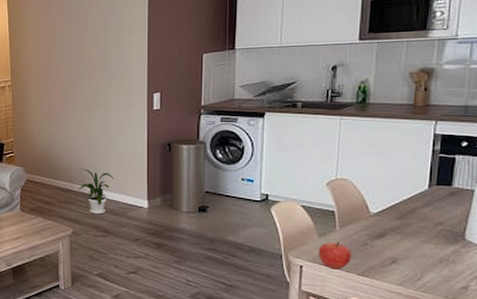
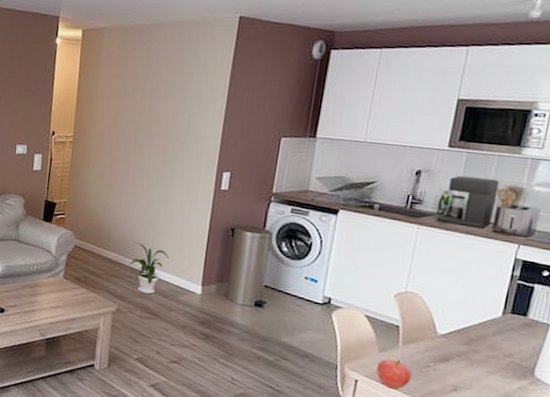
coffee maker: none [356,63,411,111] -> present [436,175,500,228]
toaster: none [409,84,453,114] -> present [492,203,541,238]

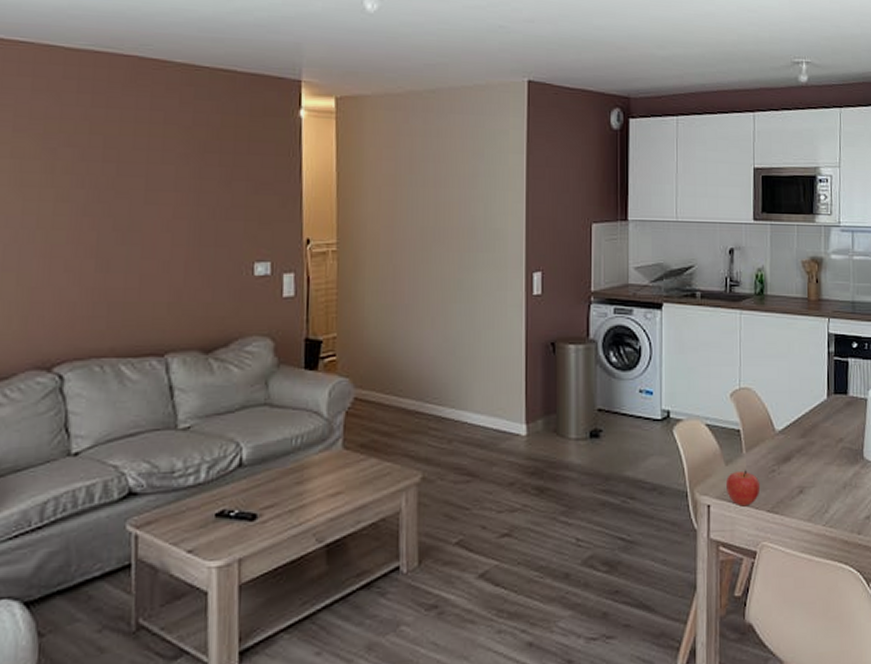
house plant: present [129,242,170,295] -> none [432,379,483,449]
coffee maker: present [436,175,500,228] -> none [753,250,803,305]
toaster: present [492,203,541,238] -> none [803,275,841,309]

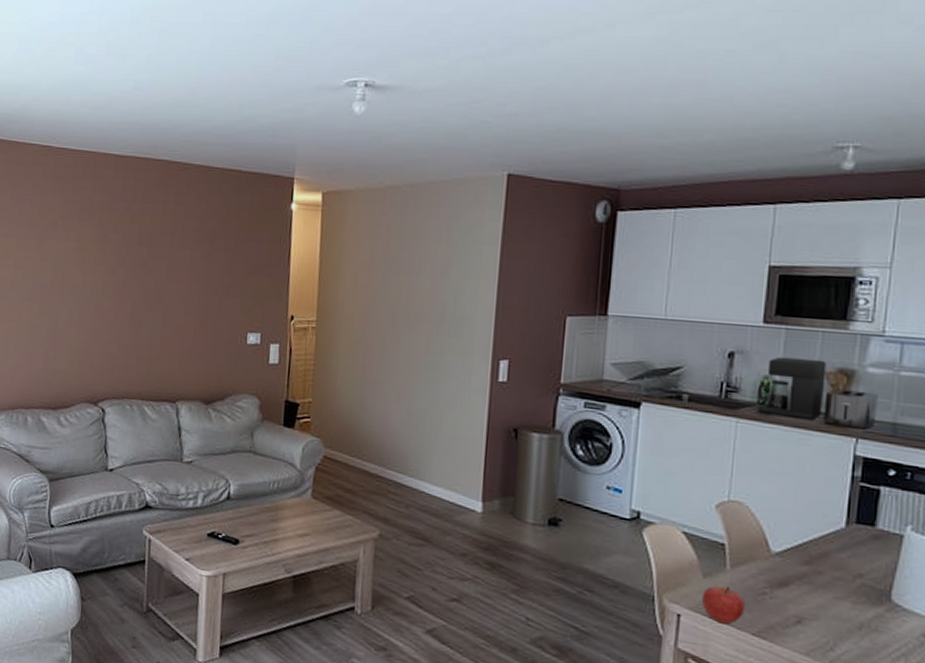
coffee maker: none [753,250,803,305] -> present [757,356,827,420]
toaster: none [803,275,841,309] -> present [823,388,878,430]

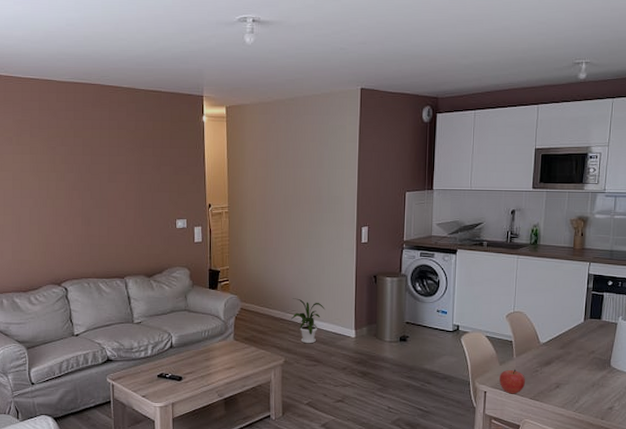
house plant: none [392,449,441,515] -> present [291,298,325,344]
coffee maker: present [757,356,827,420] -> none [529,211,571,252]
toaster: present [823,388,878,430] -> none [570,230,602,256]

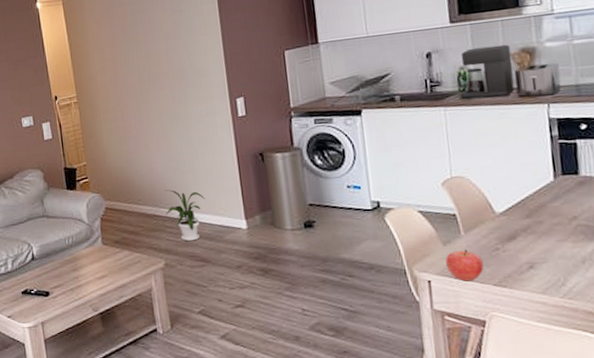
coffee maker: none [529,211,571,252] -> present [456,44,515,99]
toaster: none [570,230,602,256] -> present [514,62,562,98]

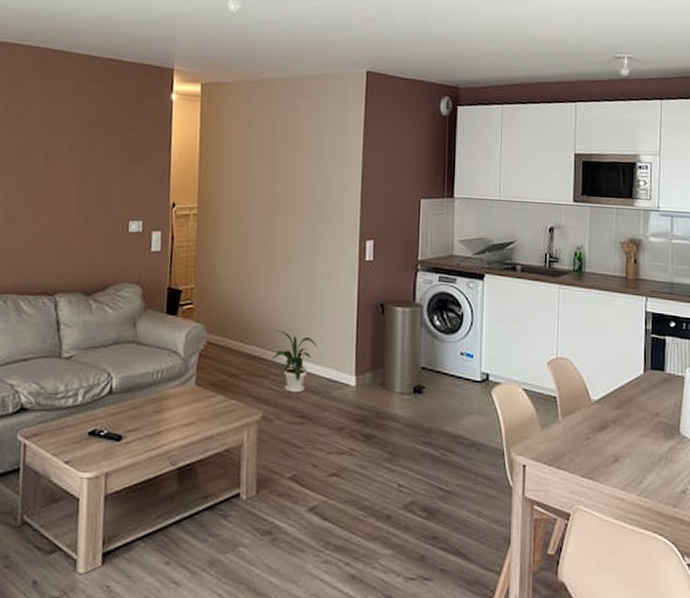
fruit: present [445,249,485,282] -> none [541,435,576,470]
coffee maker: present [456,44,515,99] -> none [572,230,621,283]
toaster: present [514,62,562,98] -> none [621,256,659,289]

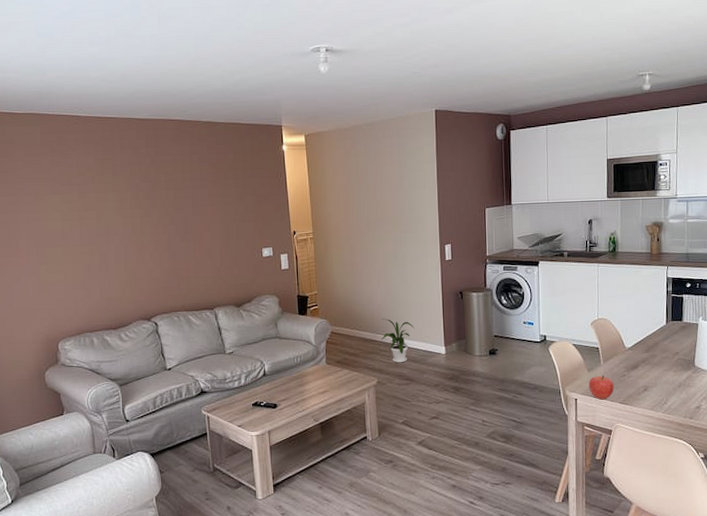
fruit: none [541,435,576,470] -> present [588,375,615,400]

